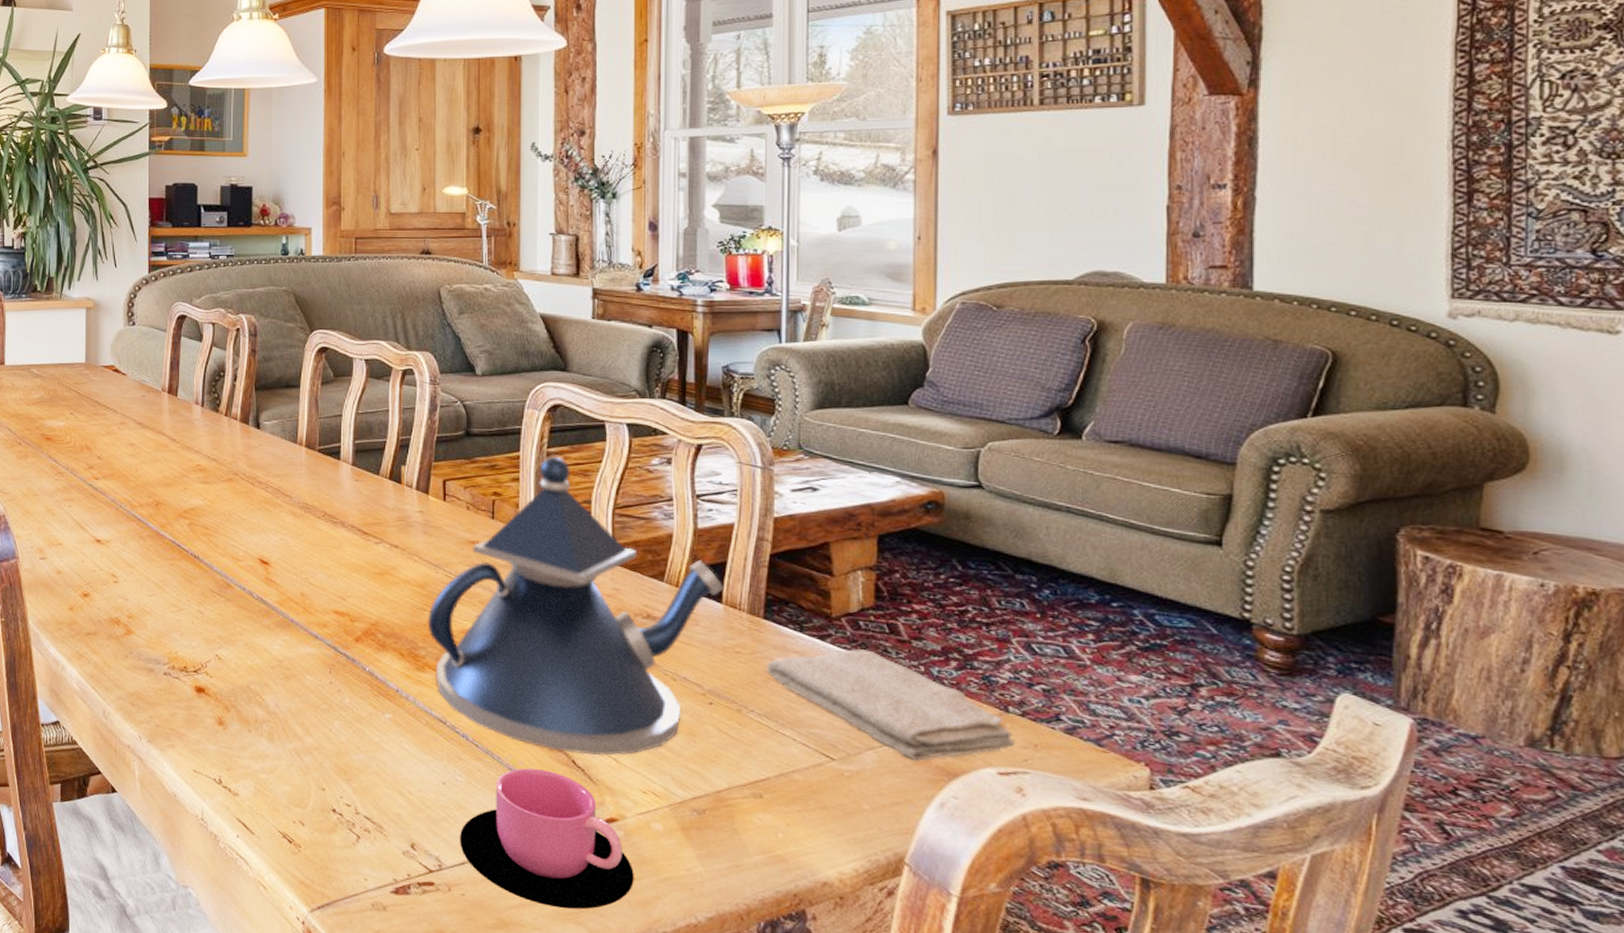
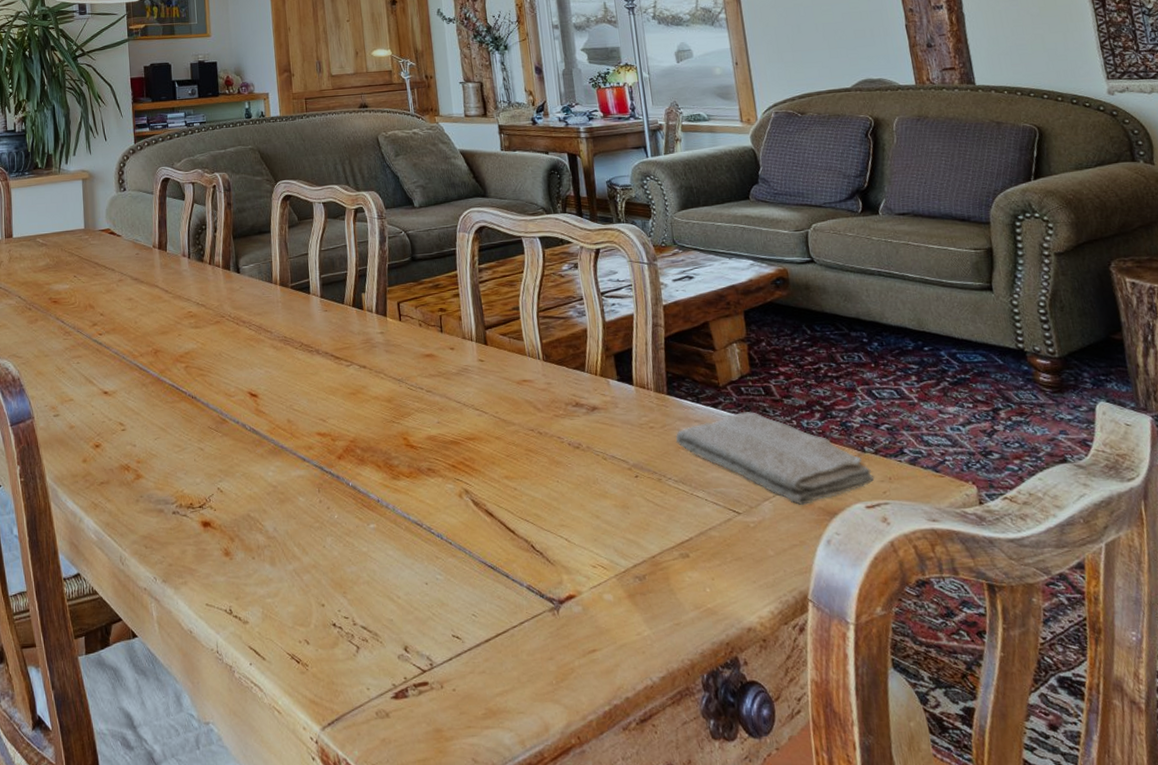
teapot: present [427,456,724,756] -> none [397,271,633,539]
cup: present [460,768,634,910] -> none [445,558,596,689]

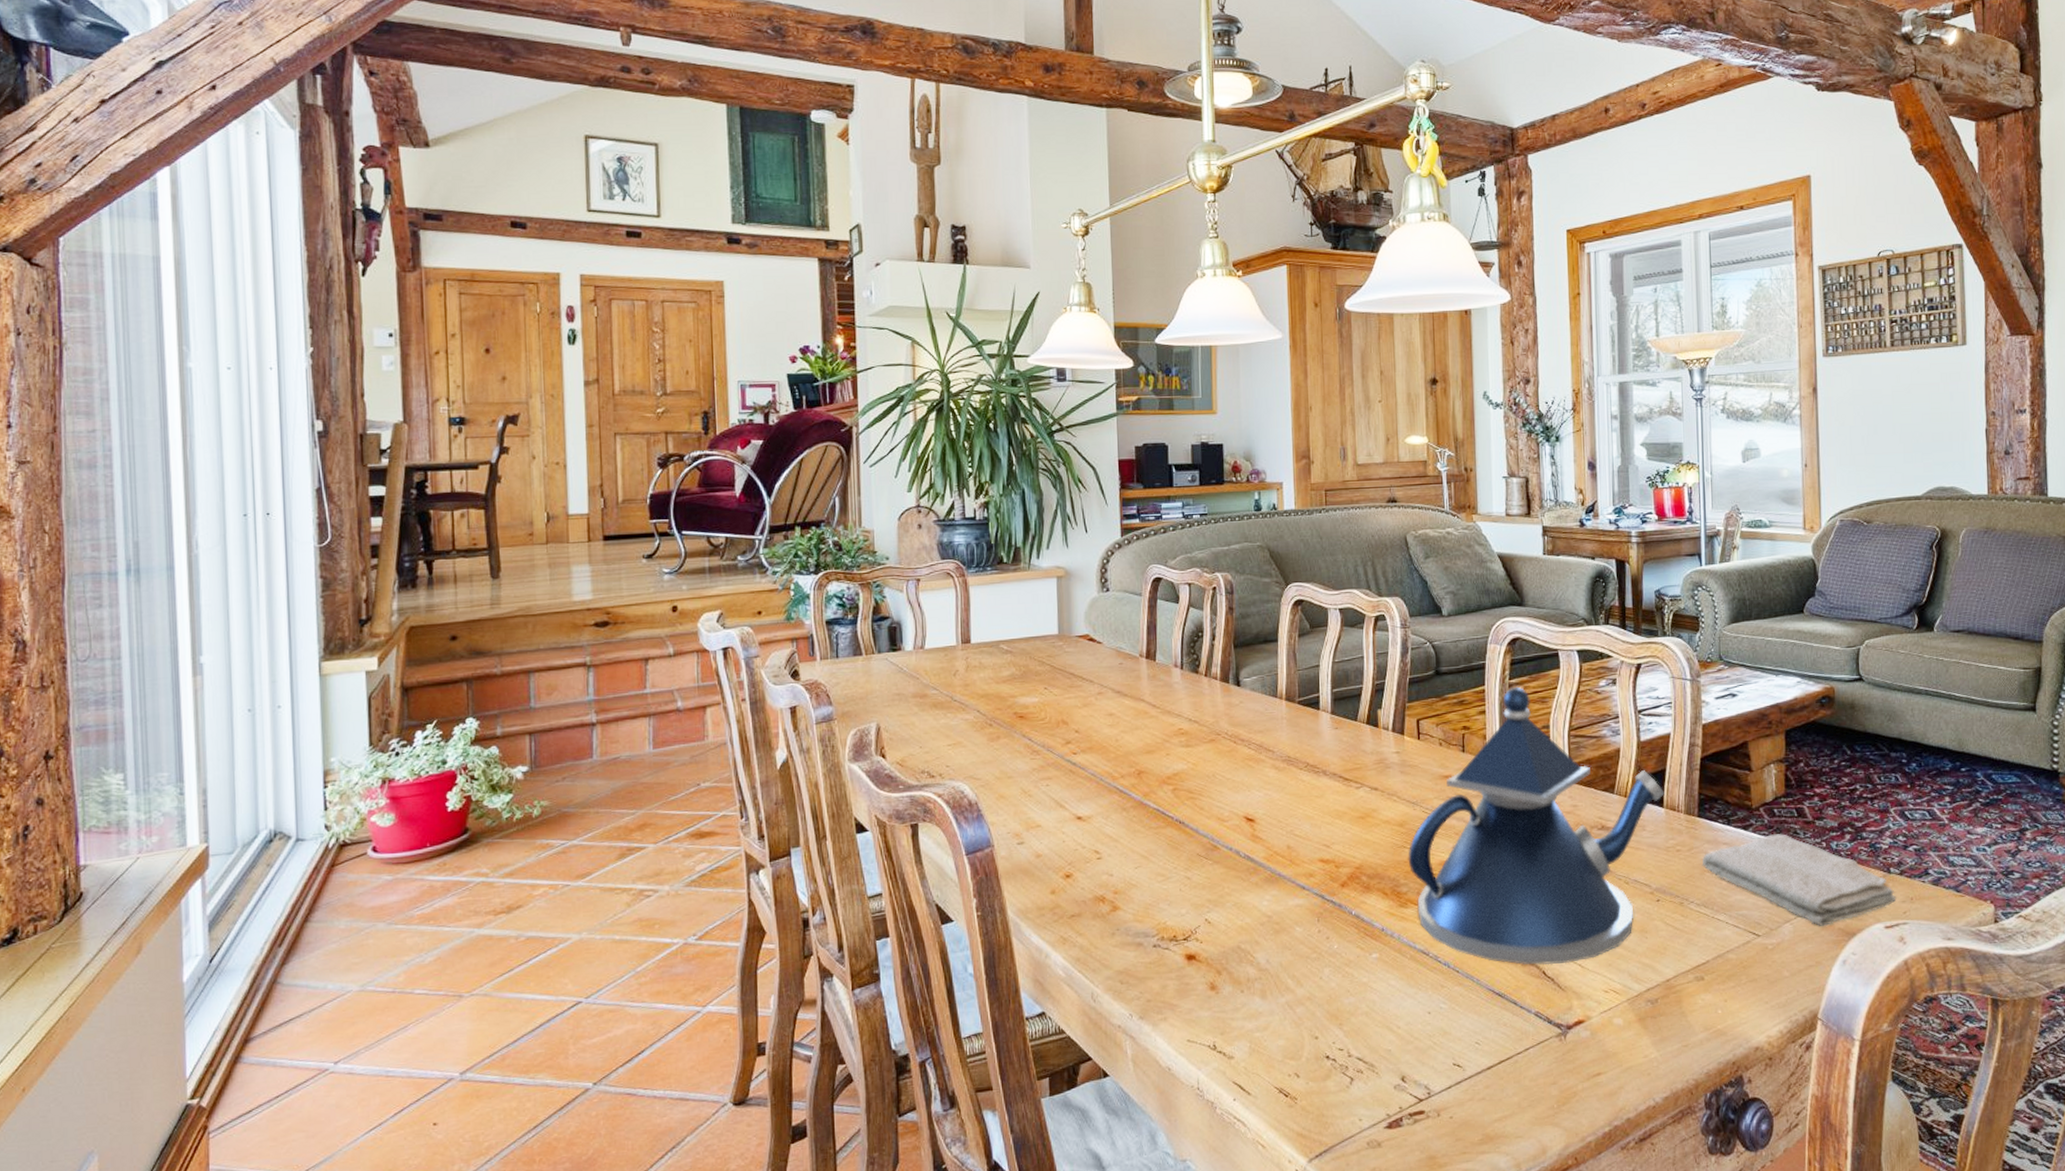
teapot: none [397,271,633,539] -> present [1408,687,1664,966]

